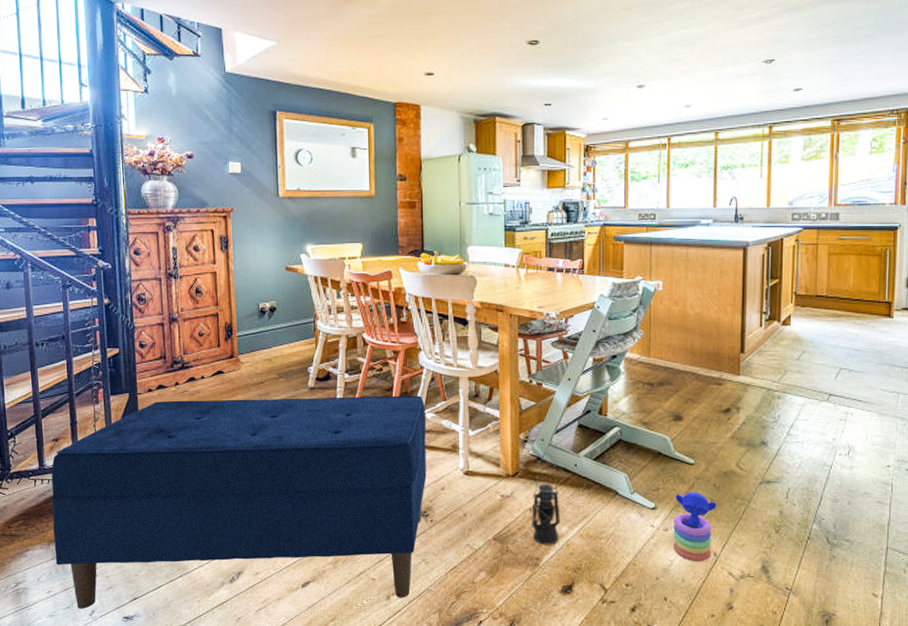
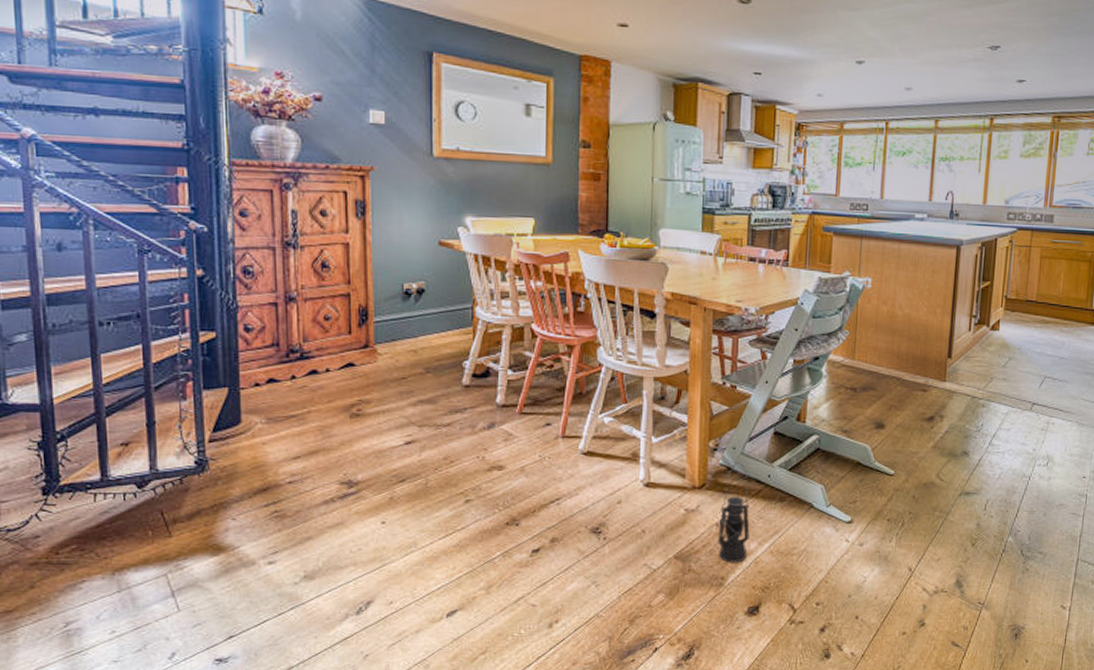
bench: present [51,395,427,609] -> none [118,396,603,652]
stacking toy: present [673,492,717,562] -> none [868,504,915,578]

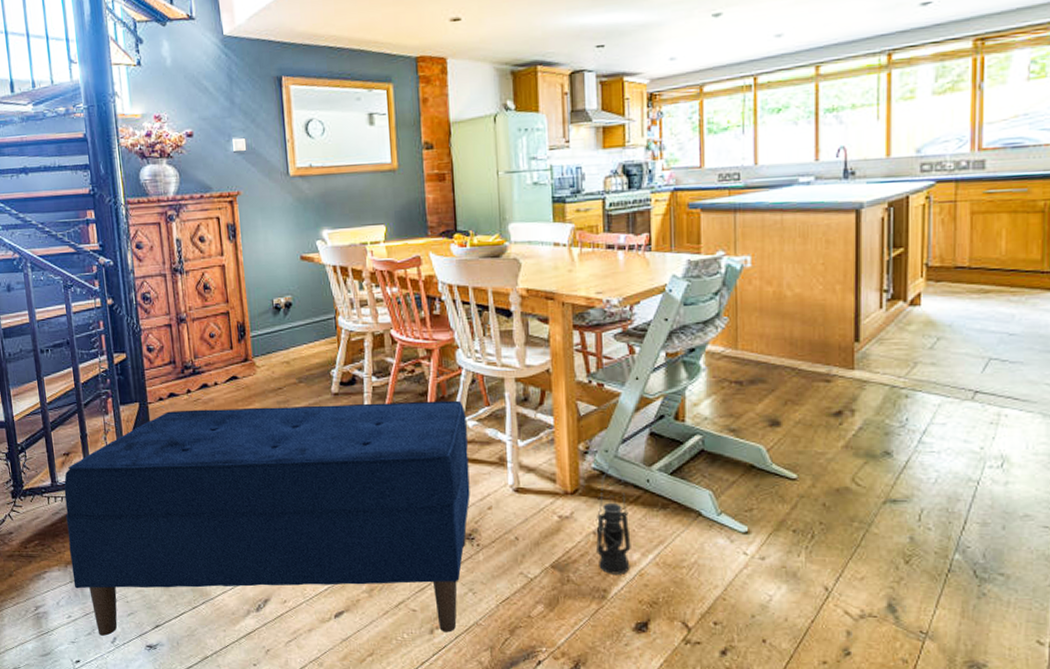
bench: none [118,396,603,652] -> present [64,400,470,636]

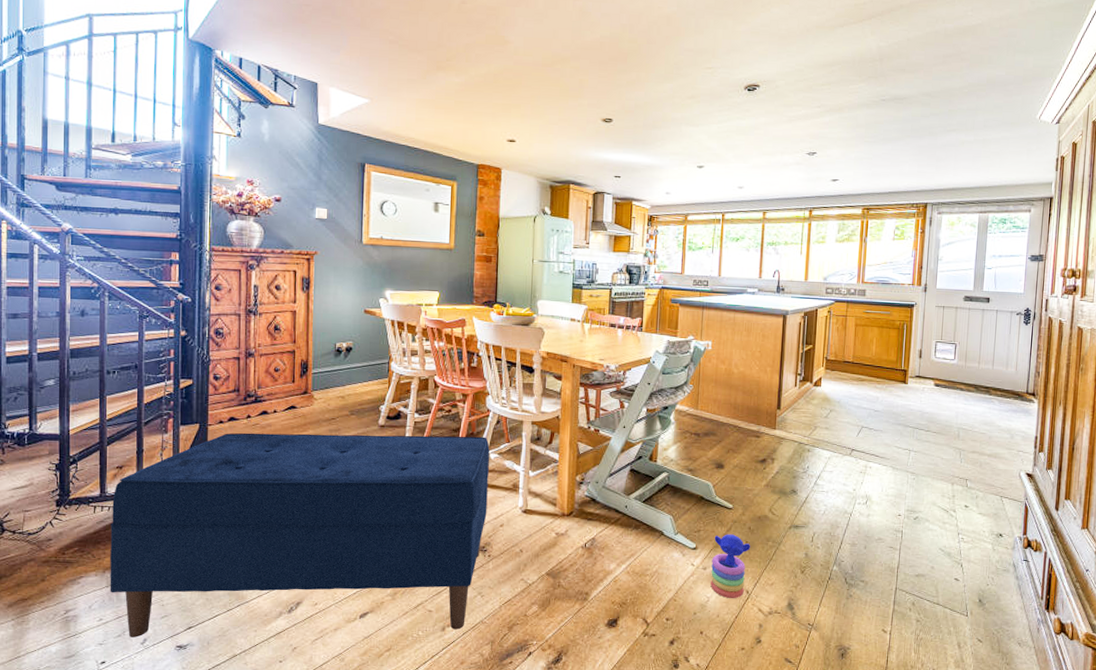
lantern: present [596,465,631,574] -> none [583,493,610,581]
stacking toy: none [772,513,828,598] -> present [710,534,751,599]

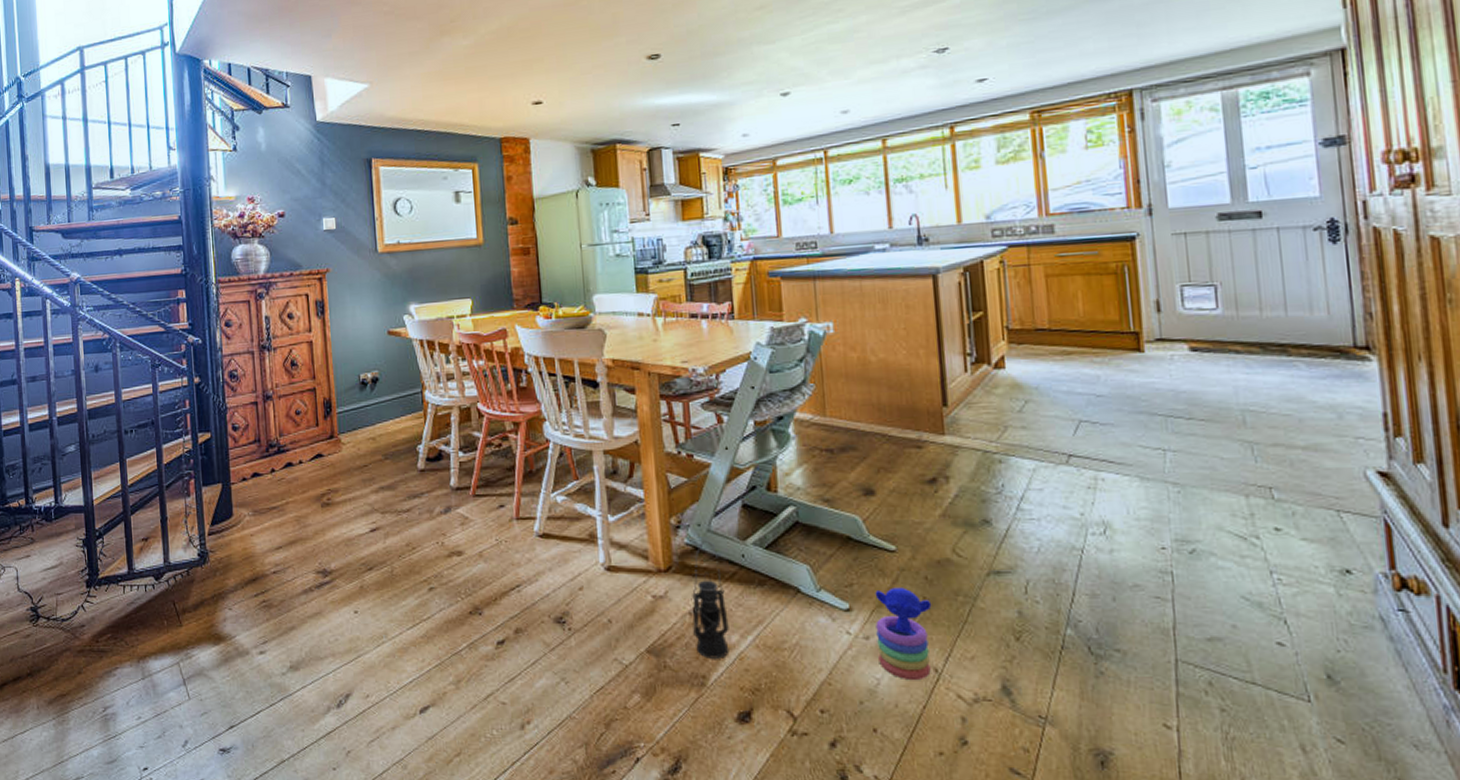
bench: present [110,432,490,638] -> none [140,474,561,739]
lantern: none [583,493,610,581] -> present [692,540,730,659]

